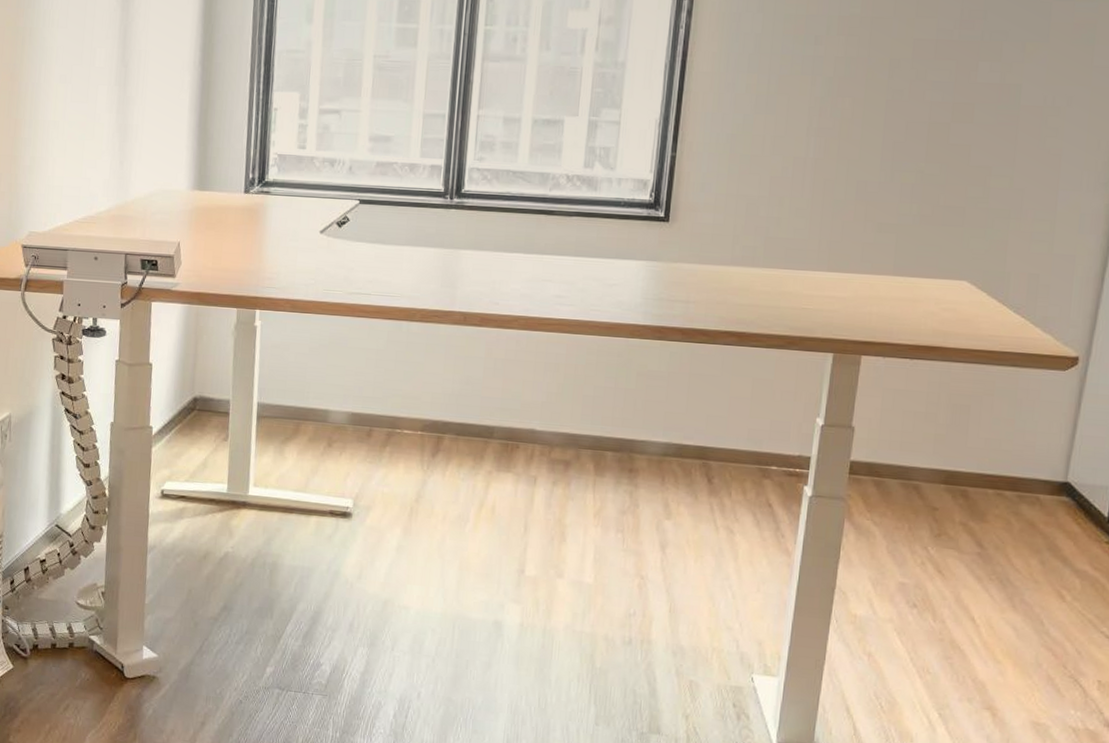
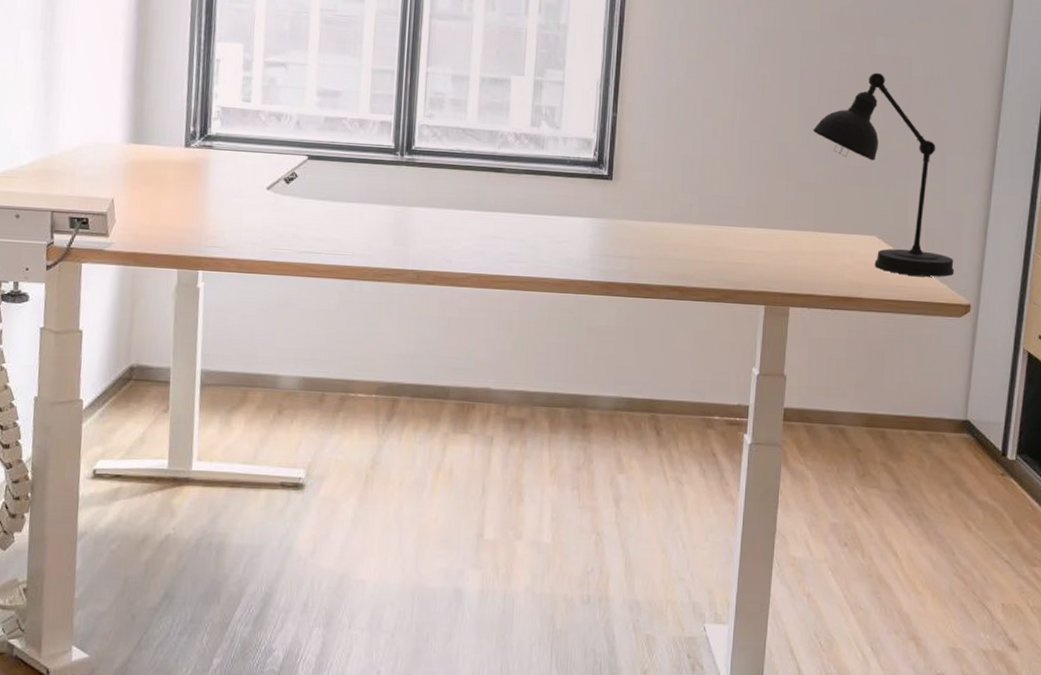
desk lamp: none [898,102,1062,327] -> present [813,72,955,277]

